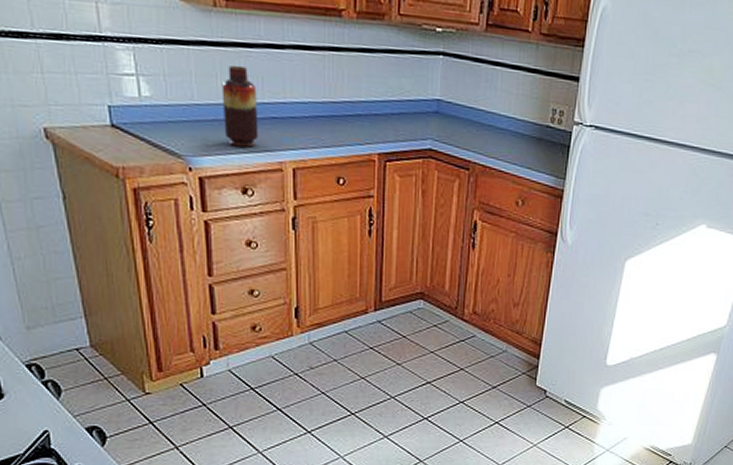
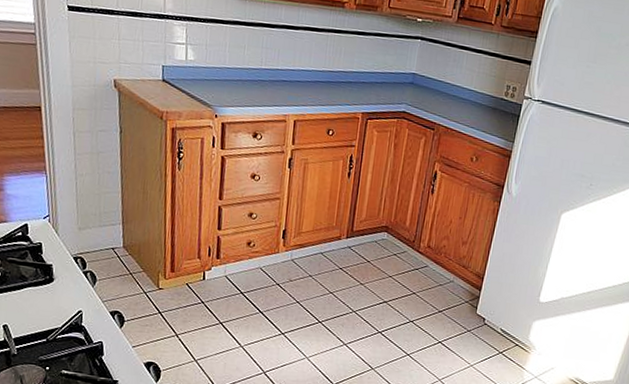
vase: present [221,65,259,148] -> none [245,40,274,102]

